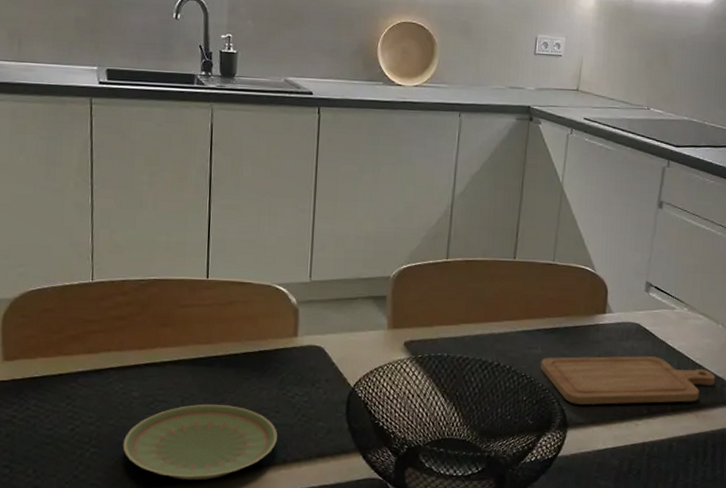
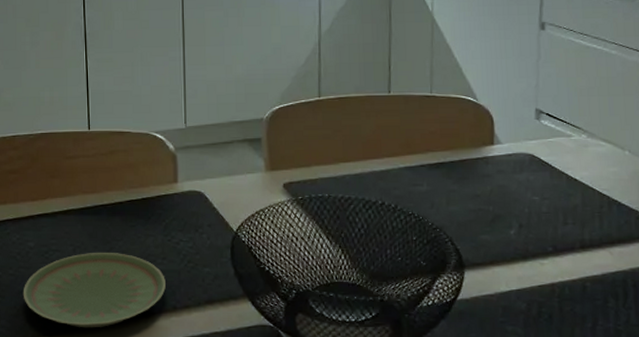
chopping board: present [540,355,716,406] -> none [427,188,629,244]

